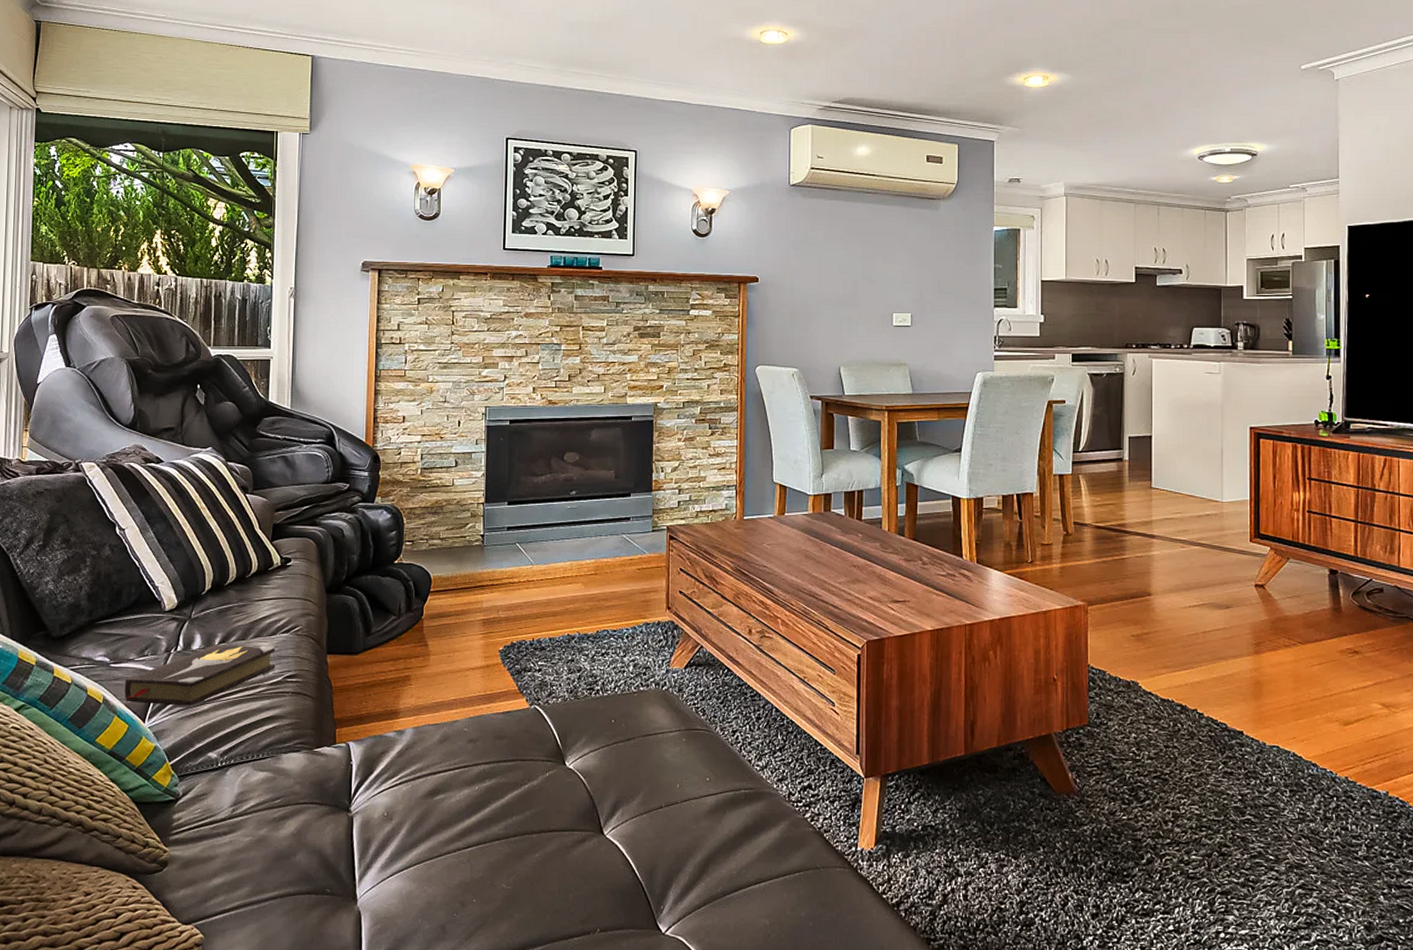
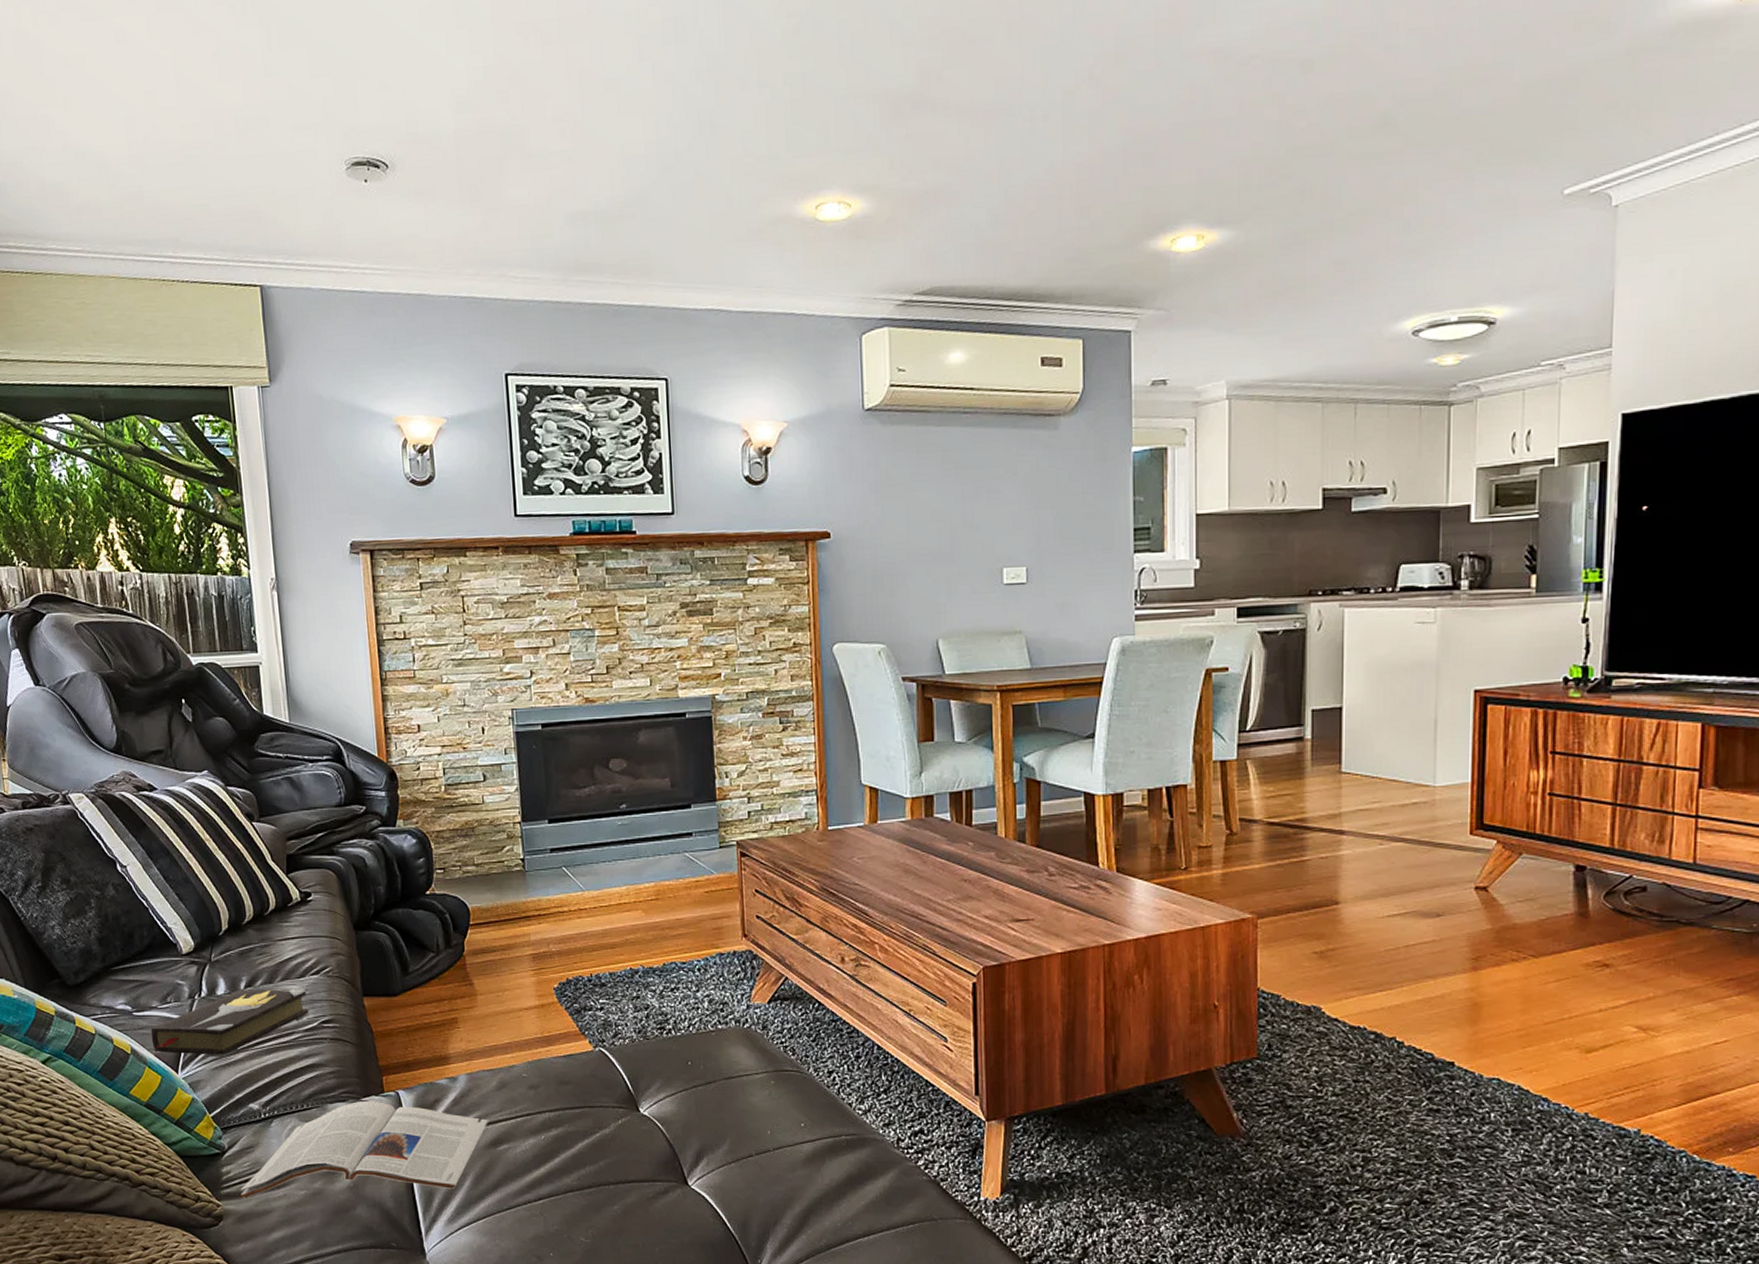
magazine: none [188,751,428,846] -> present [240,1100,488,1200]

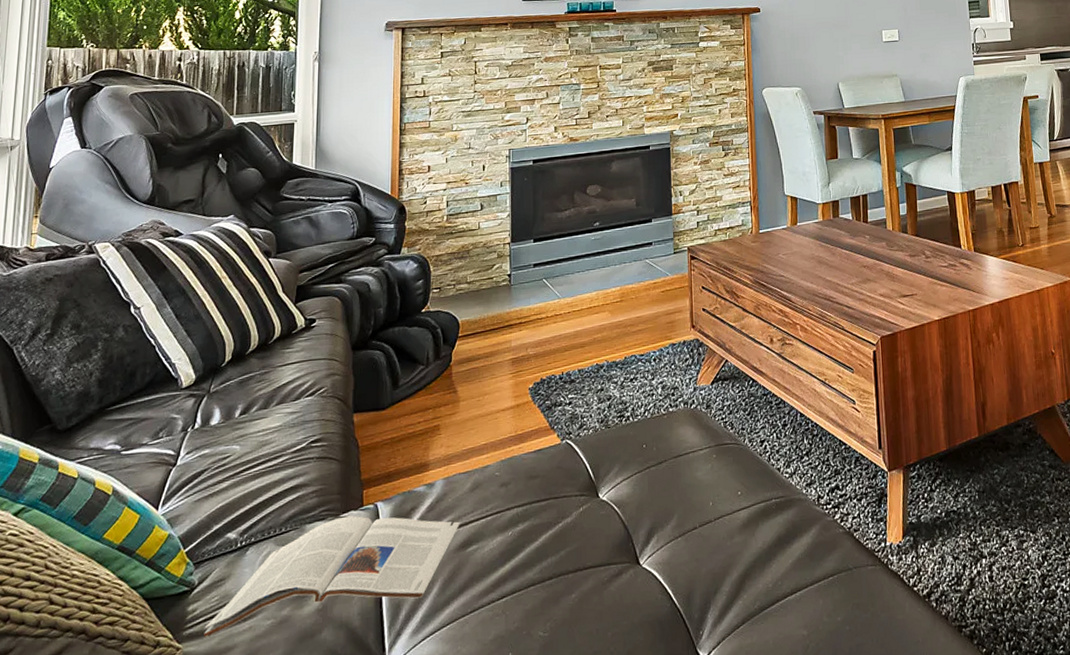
hardback book: present [150,989,309,1058] -> none [136,411,300,491]

